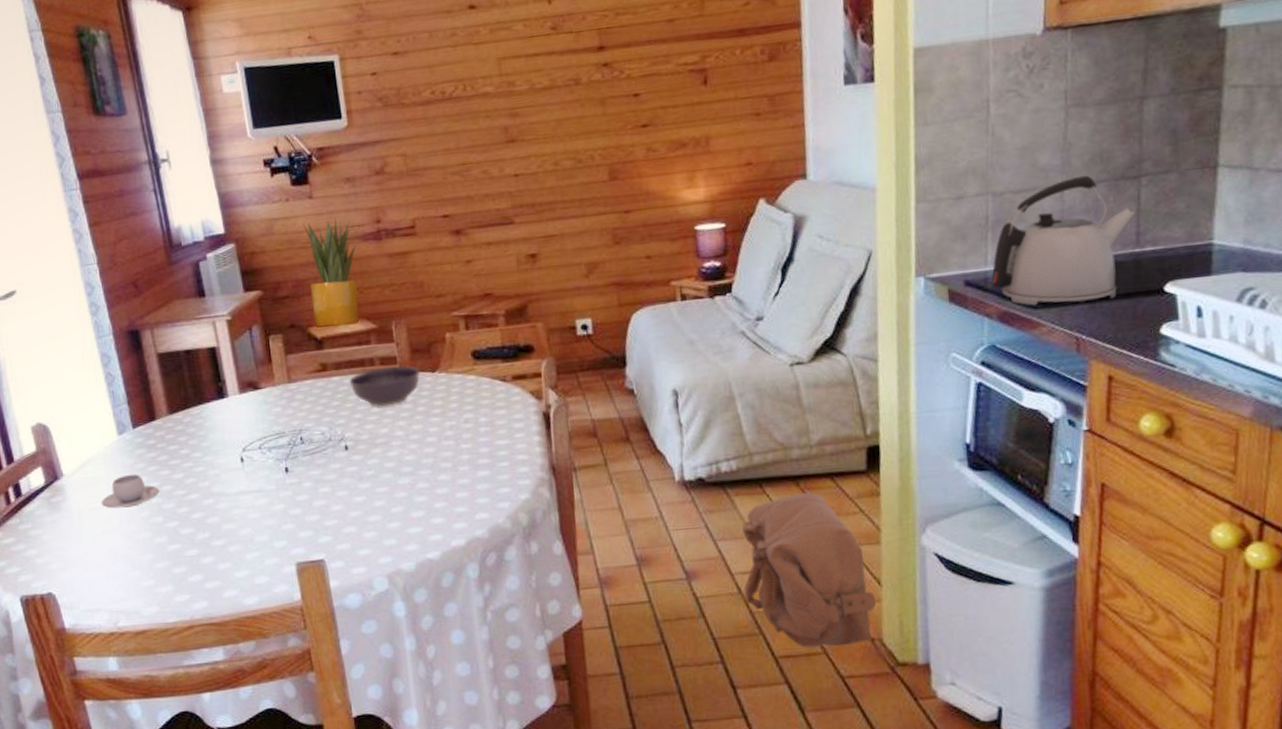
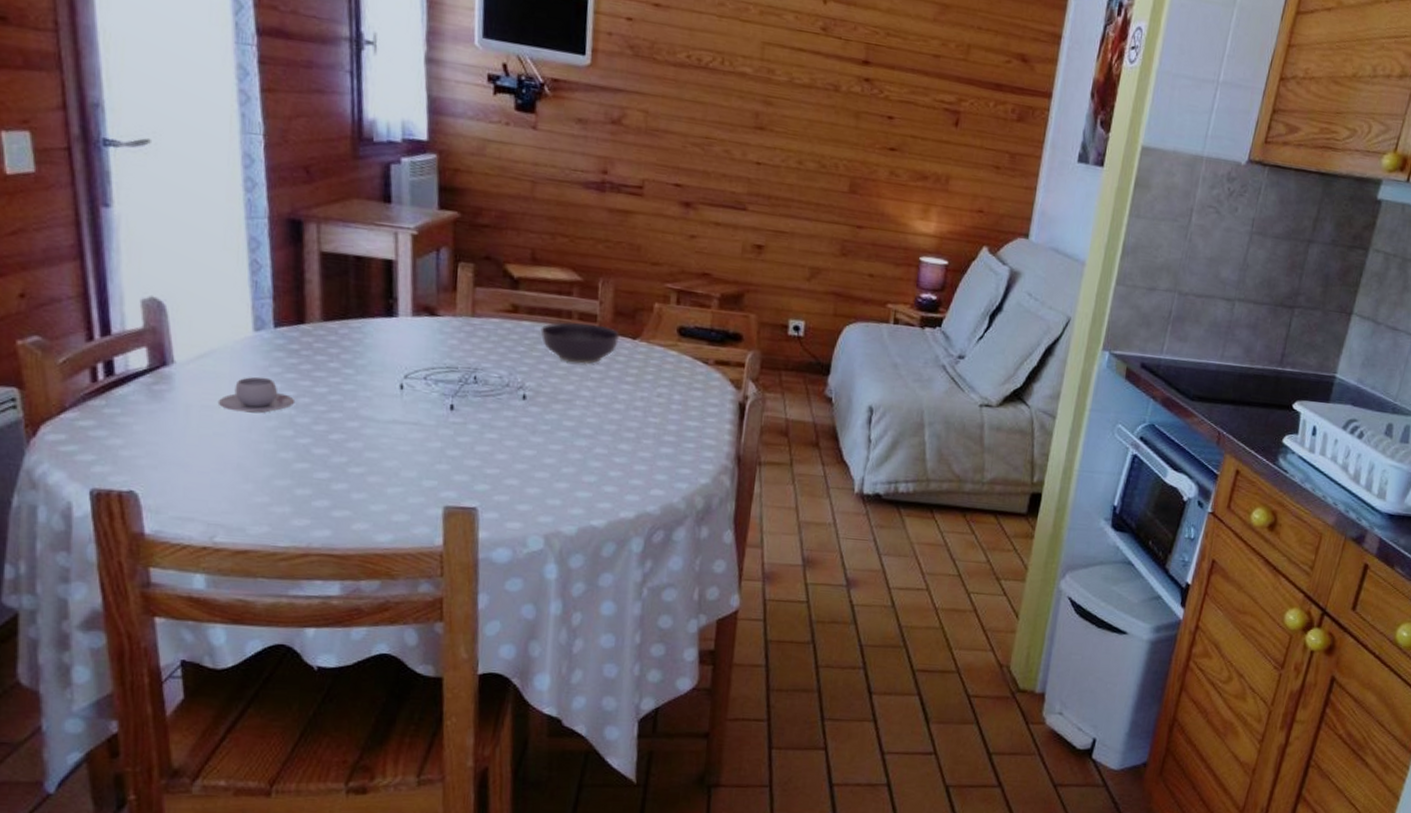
planter: present [301,217,359,328] -> none [513,150,576,273]
duffel bag: present [741,492,877,648] -> none [896,524,1012,668]
kettle: present [991,175,1136,307] -> none [1162,295,1285,406]

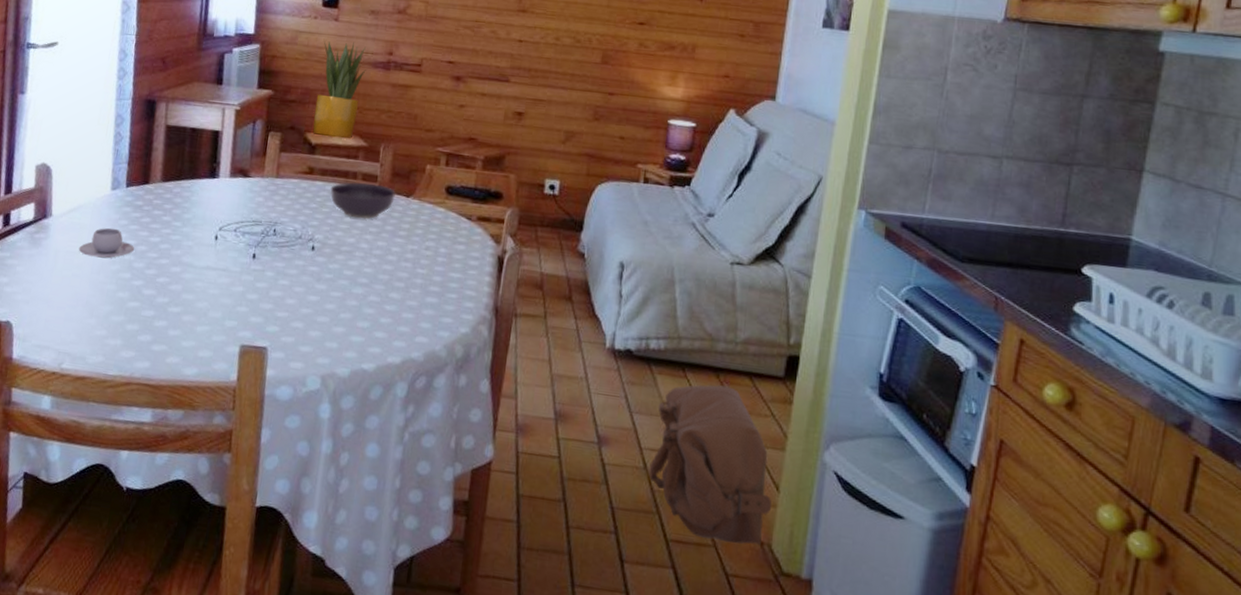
planter: none [513,150,576,273] -> present [313,38,366,140]
duffel bag: none [896,524,1012,668] -> present [649,385,773,545]

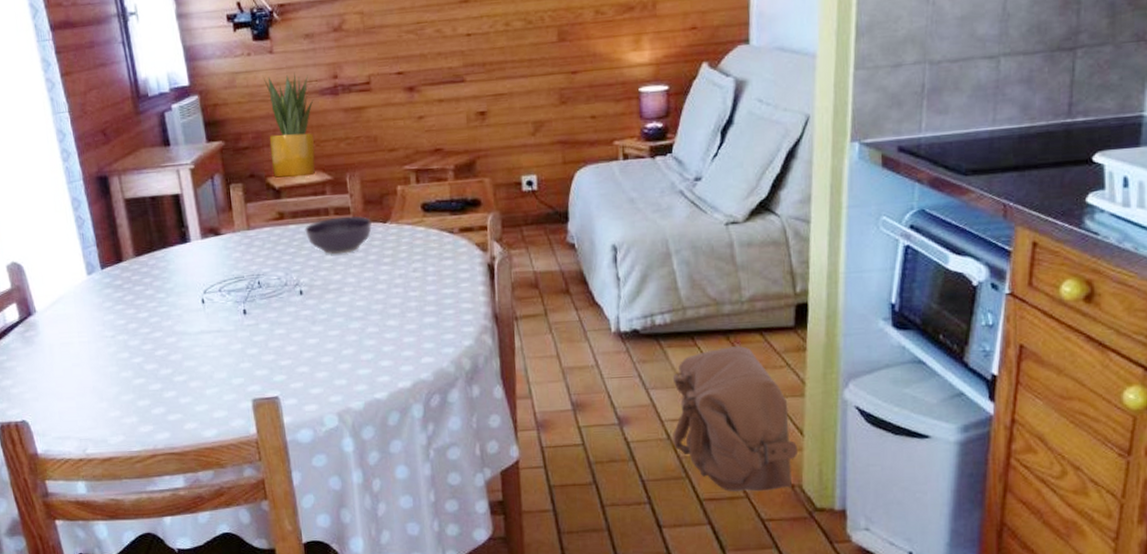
teacup: present [78,227,135,259] -> none [71,312,126,344]

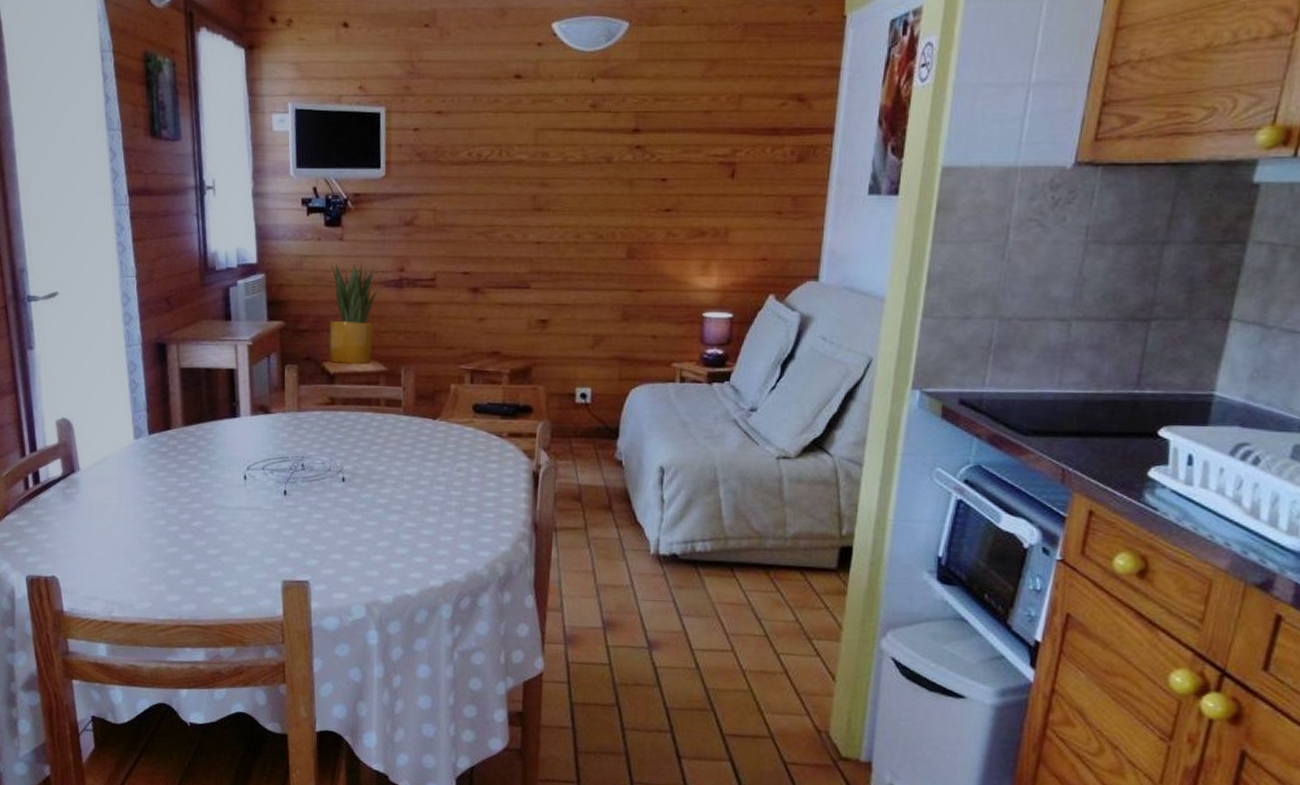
bowl: present [305,216,372,254] -> none [354,408,421,446]
duffel bag: present [672,346,799,492] -> none [701,582,829,734]

